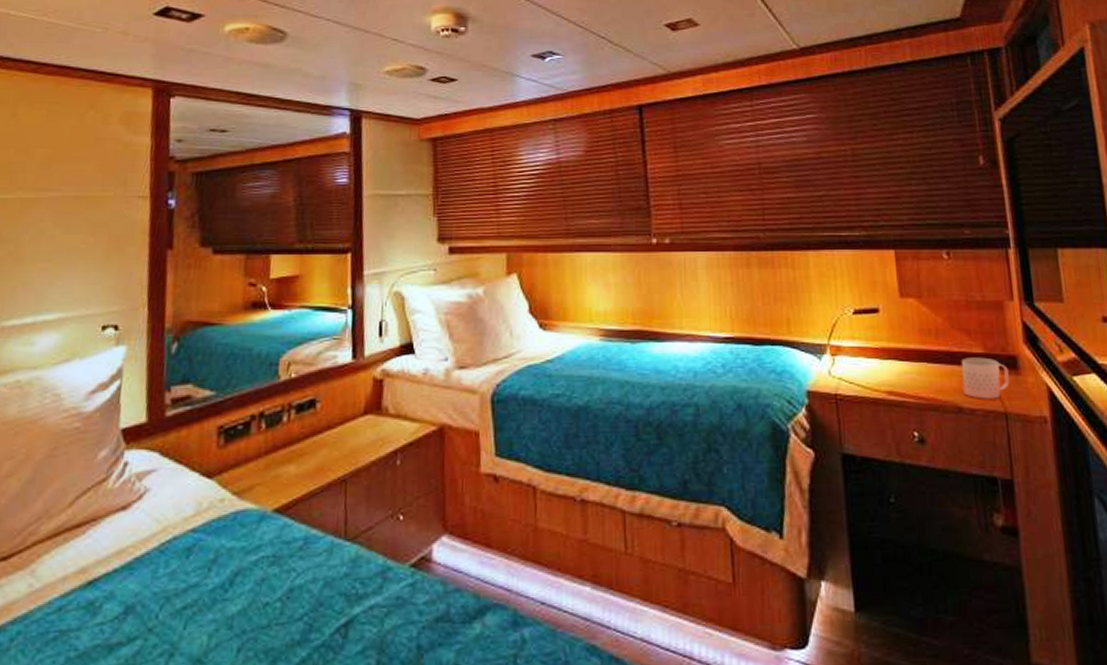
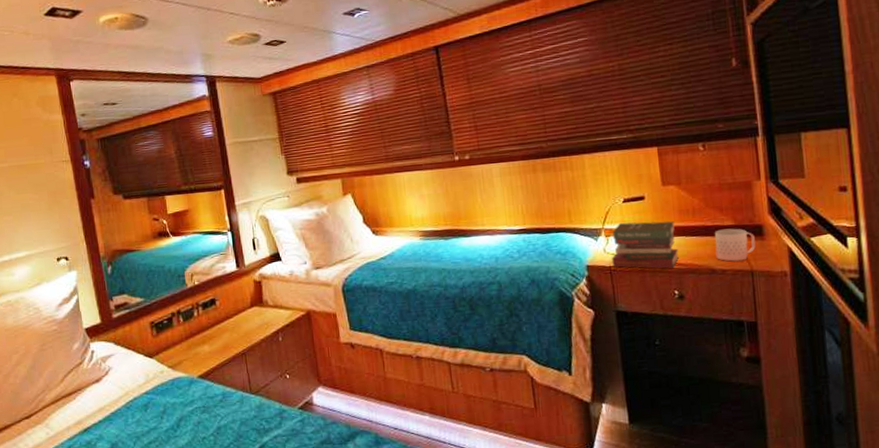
books: none [838,339,919,402] -> present [611,221,679,269]

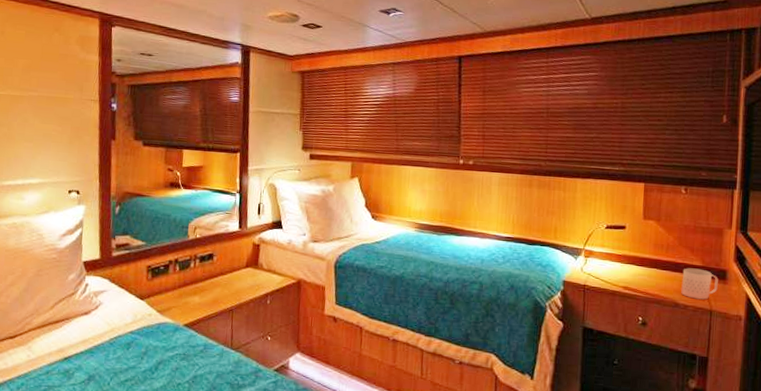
books: present [611,221,679,269] -> none [586,246,649,296]

